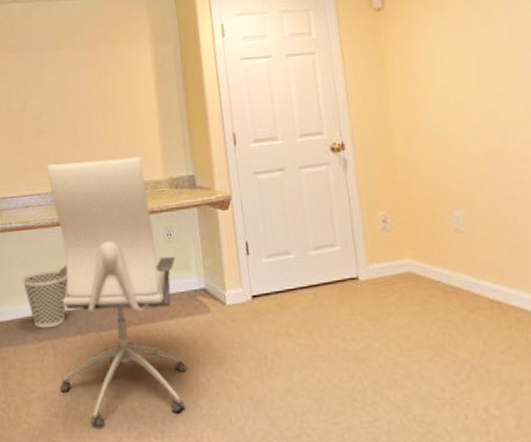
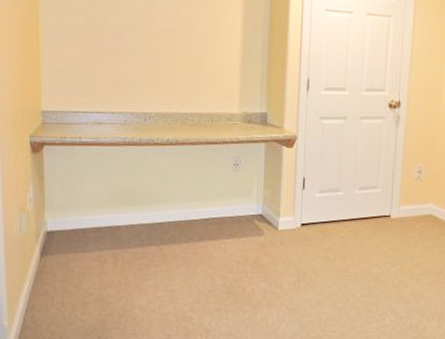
wastebasket: present [21,269,68,329] -> none [87,185,135,239]
office chair: present [47,156,187,428] -> none [116,84,239,327]

